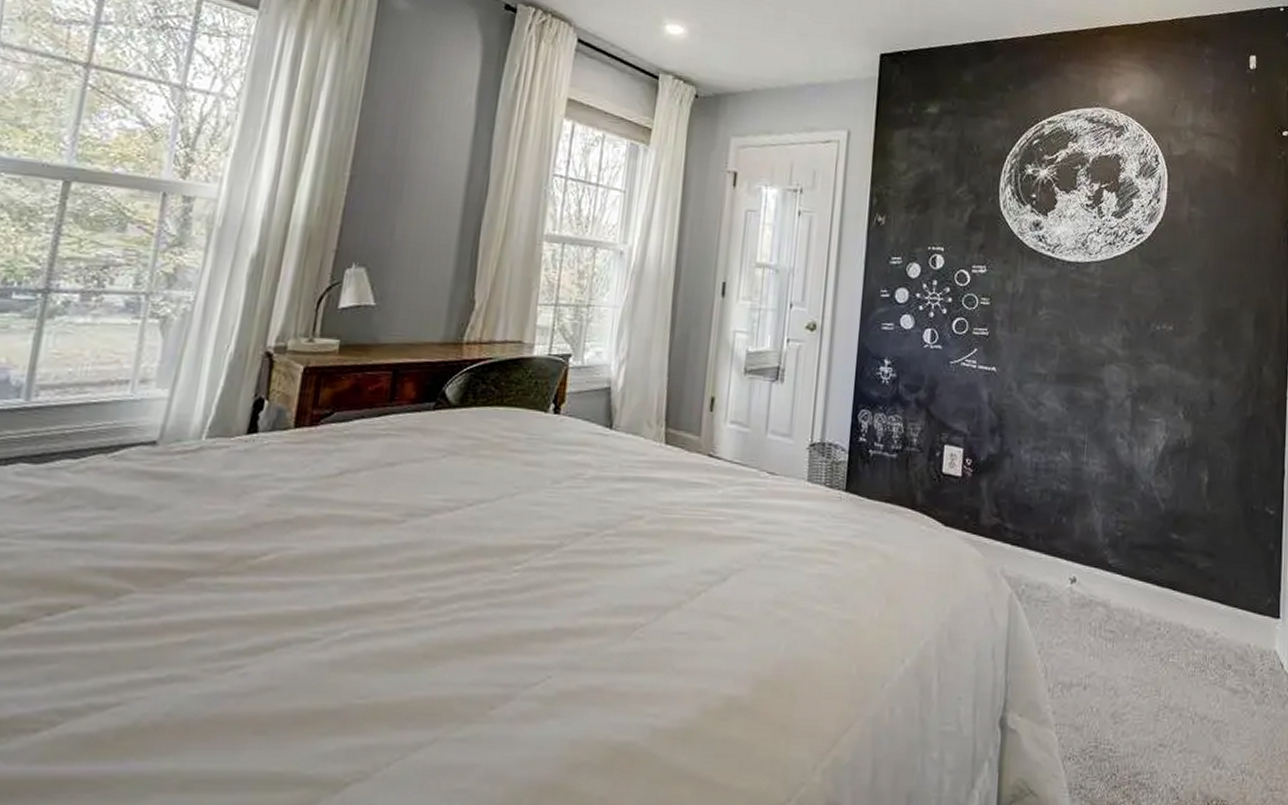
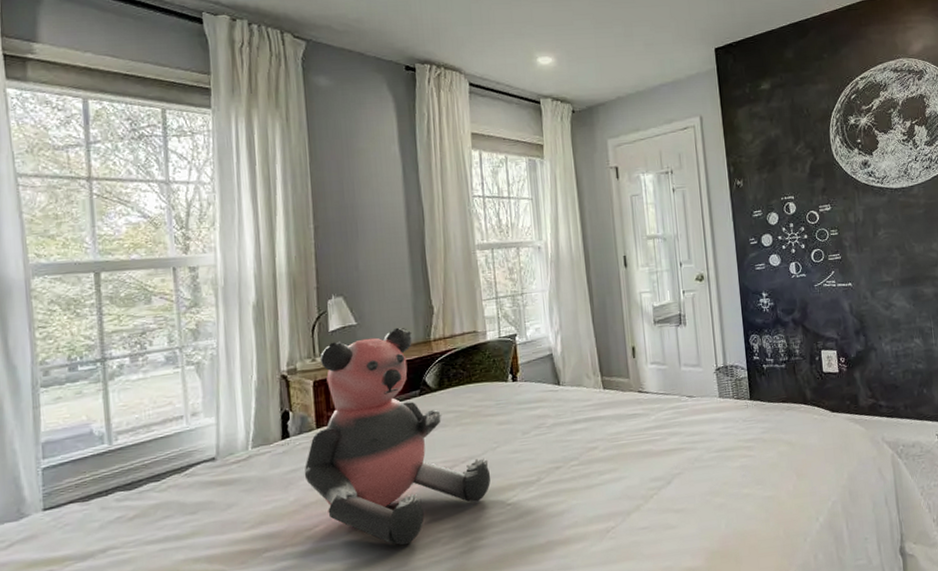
bear: none [264,318,502,600] -> present [304,327,491,546]

